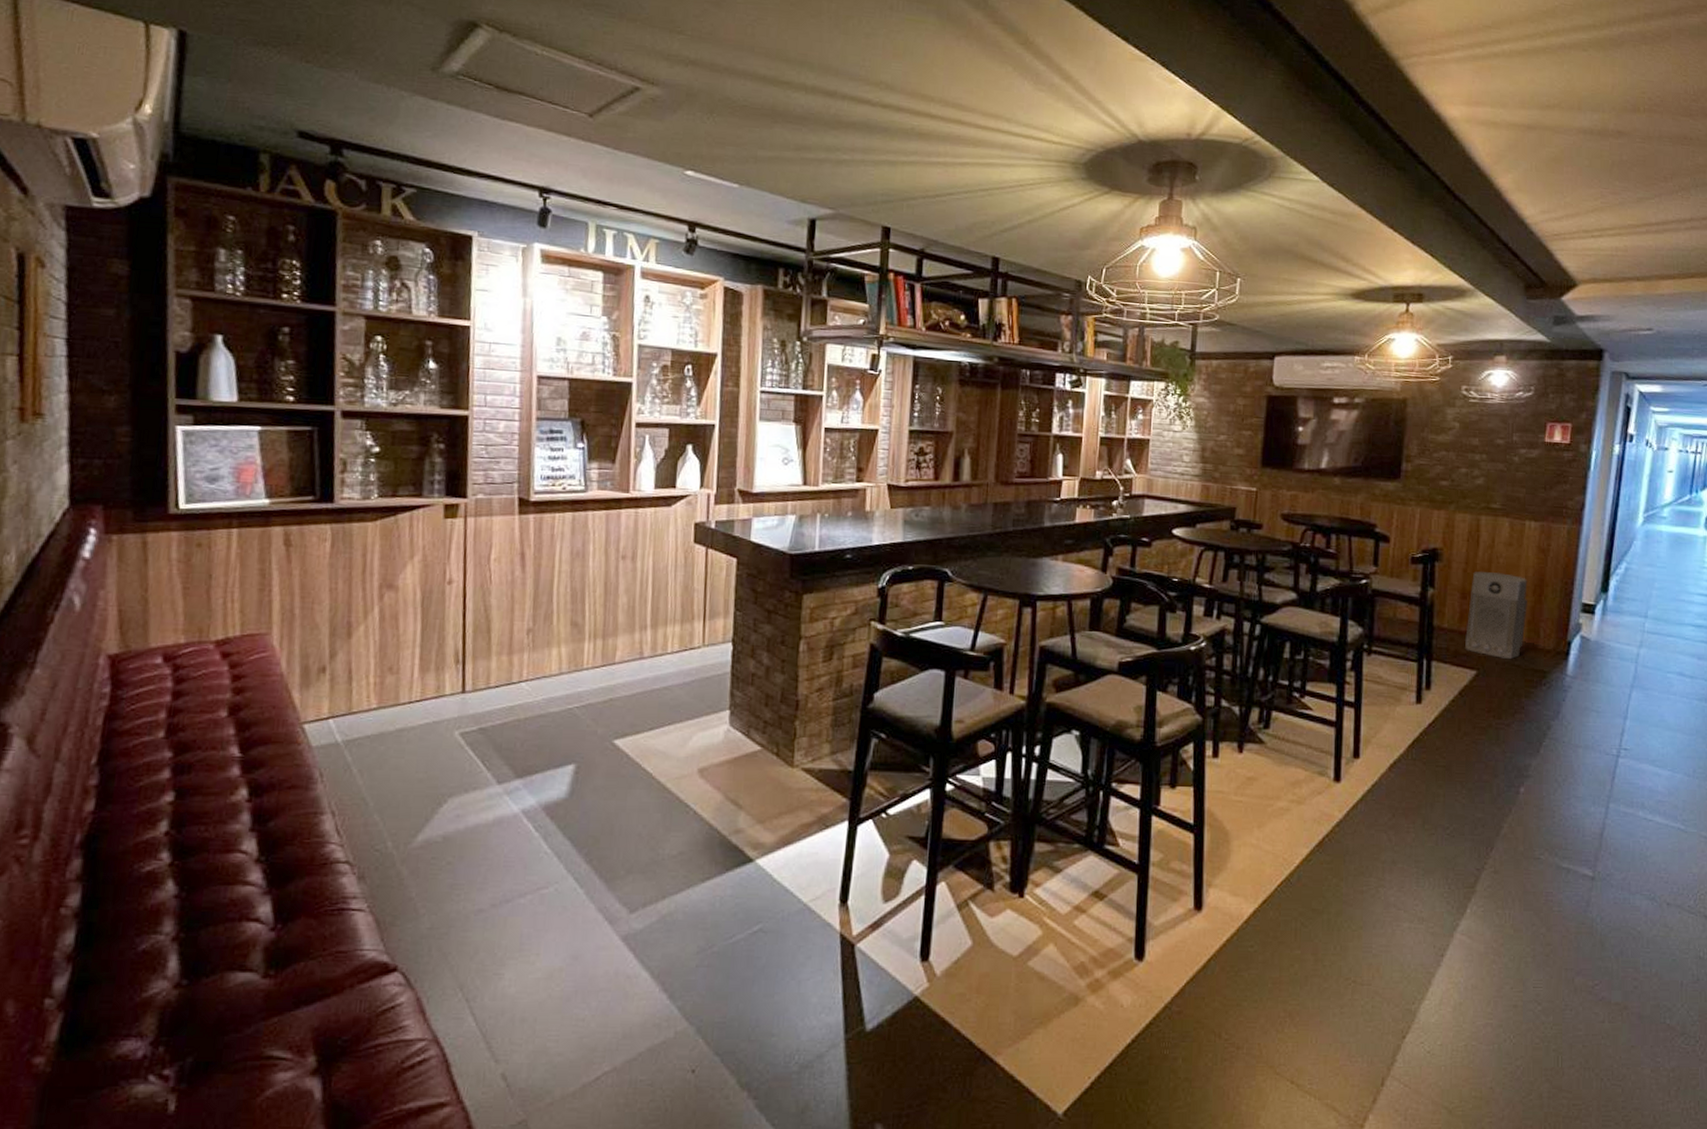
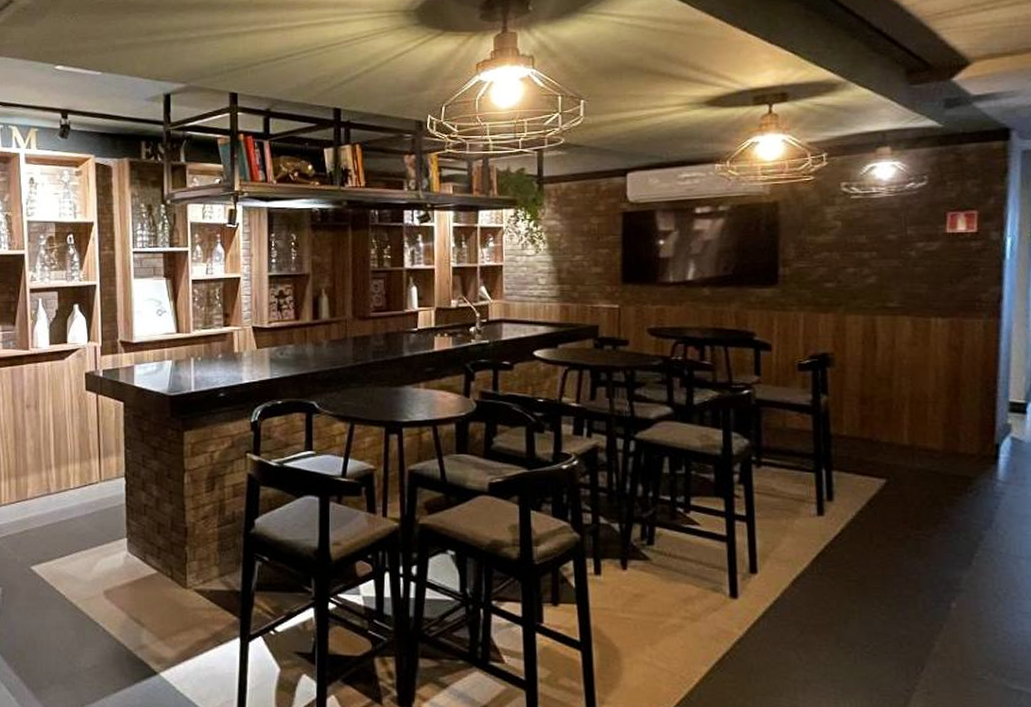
air purifier: present [1464,572,1527,659] -> none [869,375,942,465]

